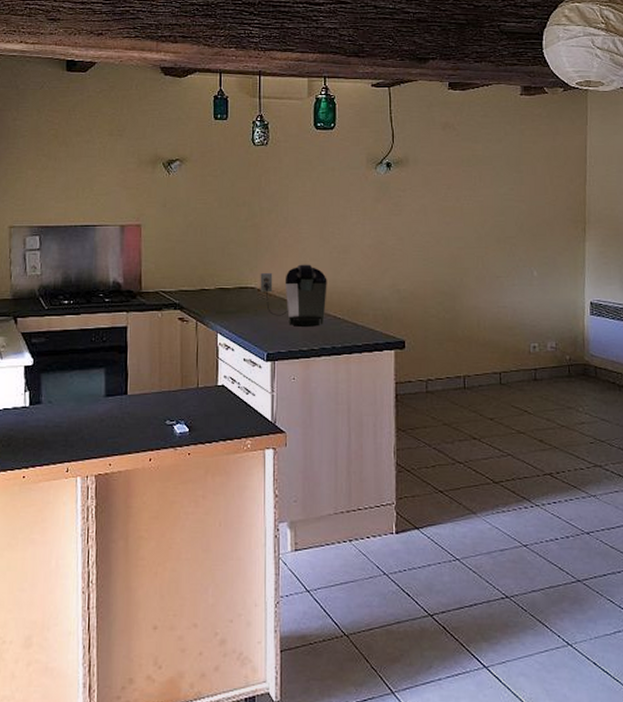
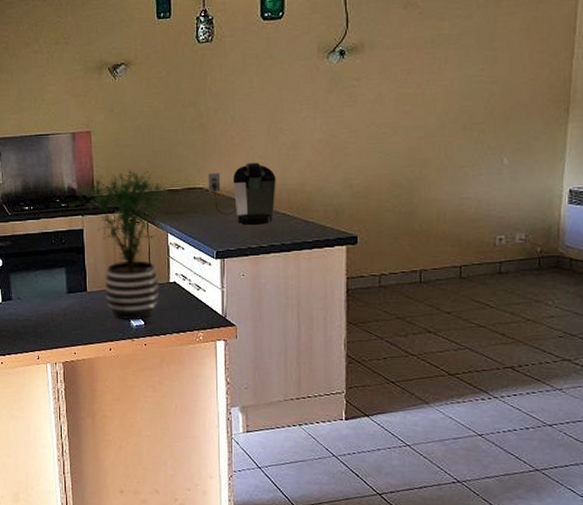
potted plant: none [114,266,226,427] -> present [69,170,175,321]

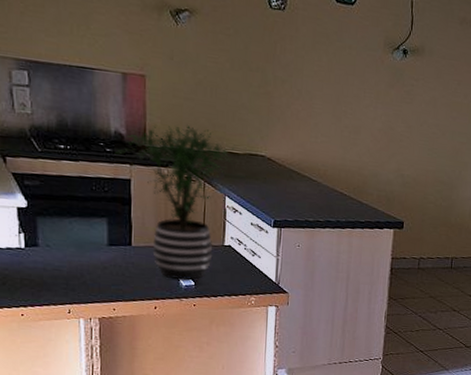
coffee maker: present [208,162,276,225] -> none [270,138,337,200]

